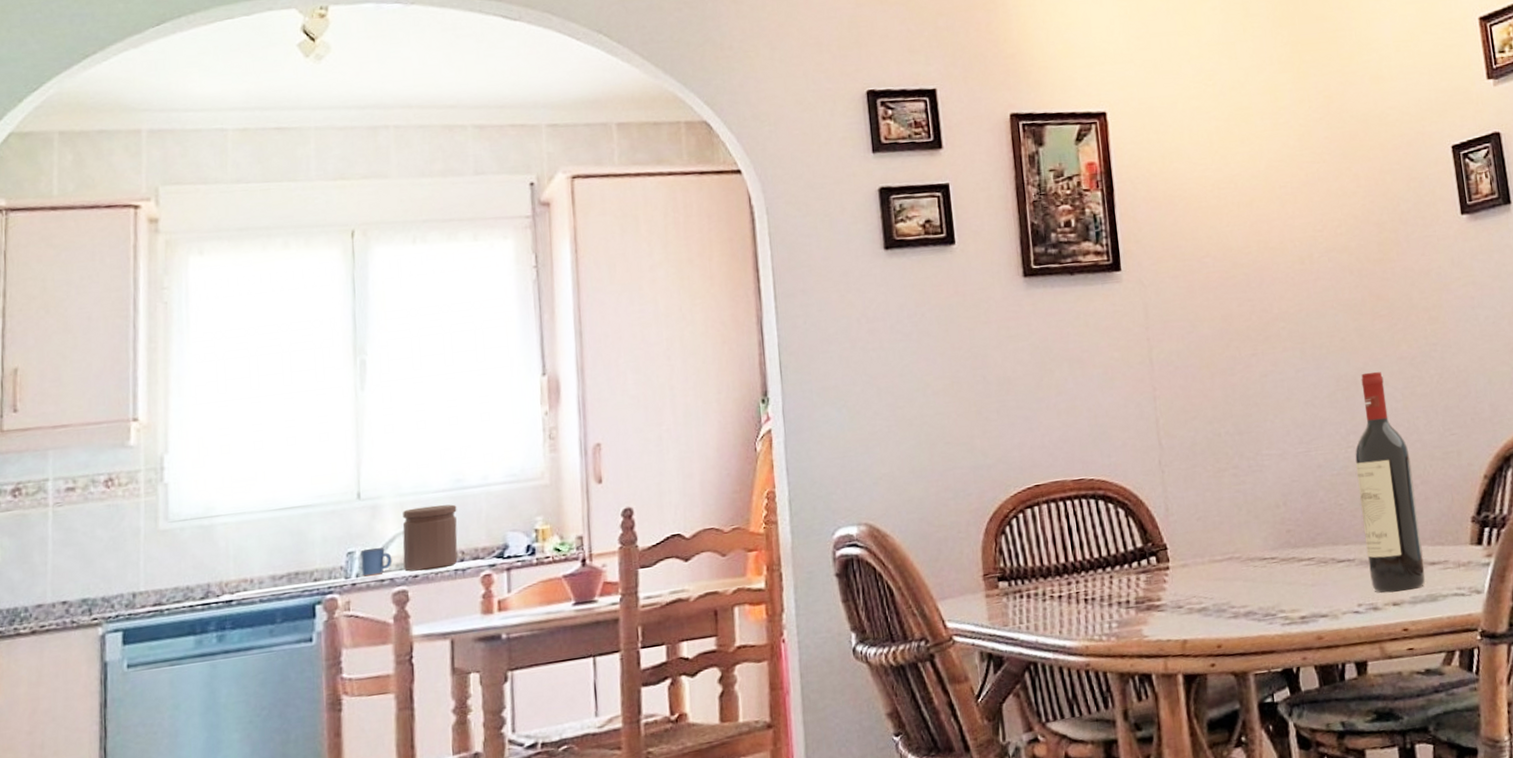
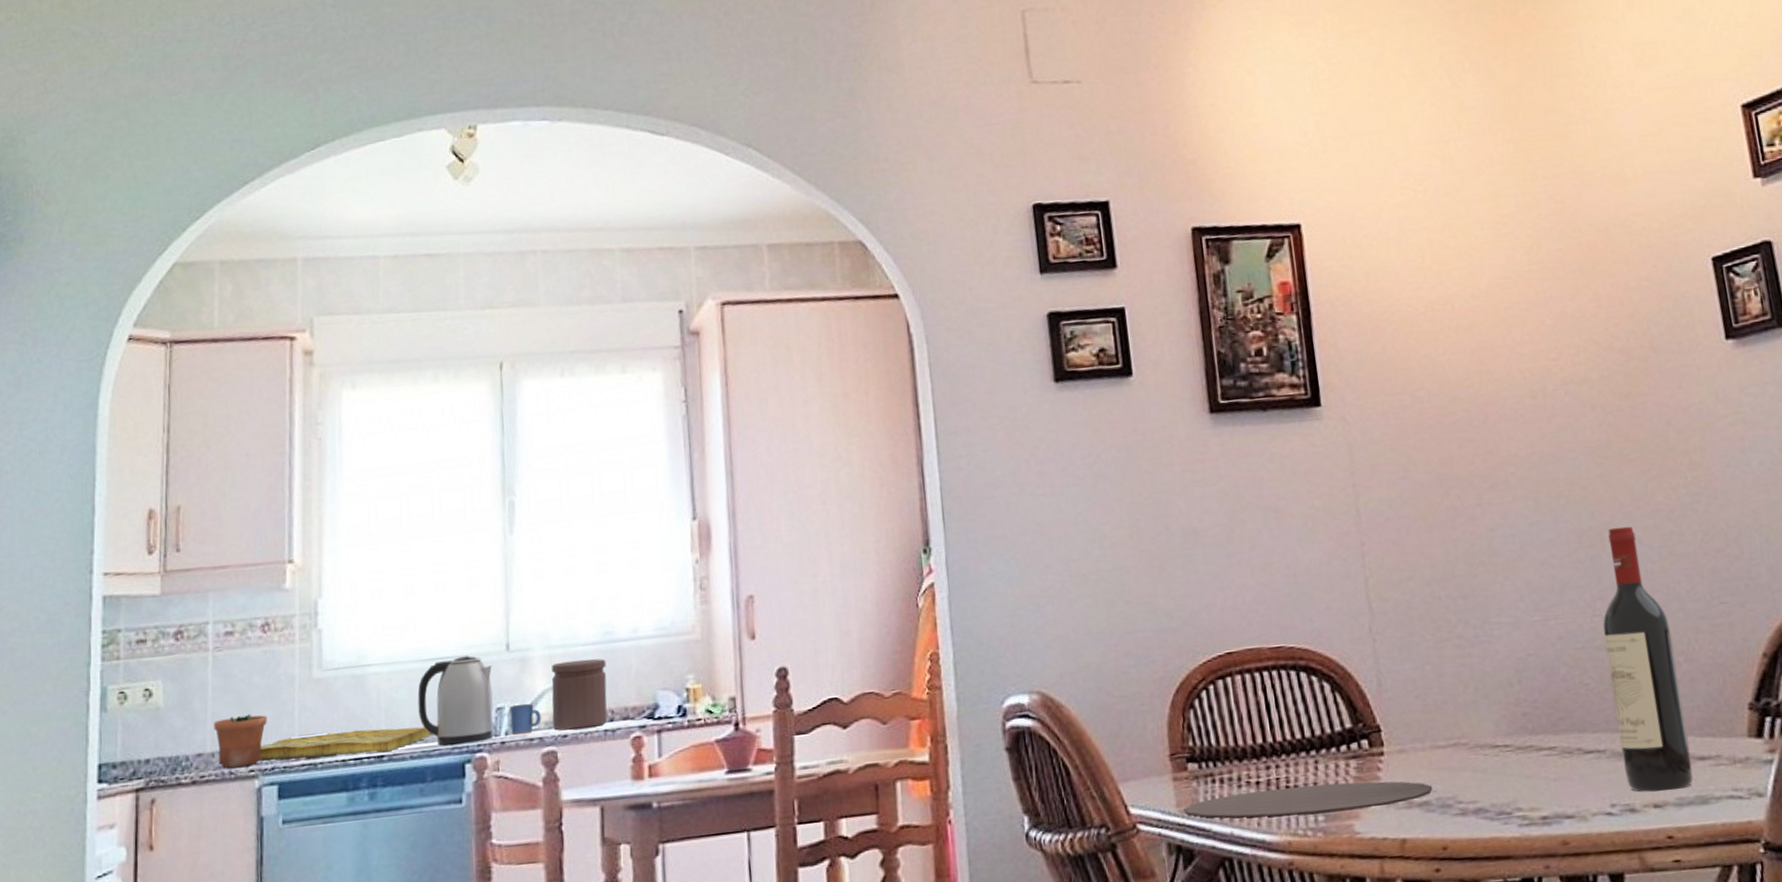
planter: none [54,565,111,618] -> present [213,714,267,768]
cutting board: none [103,572,280,609] -> present [259,726,431,761]
kettle: none [267,504,344,589] -> present [417,656,494,746]
placemat: none [995,591,1210,629] -> present [1184,781,1433,819]

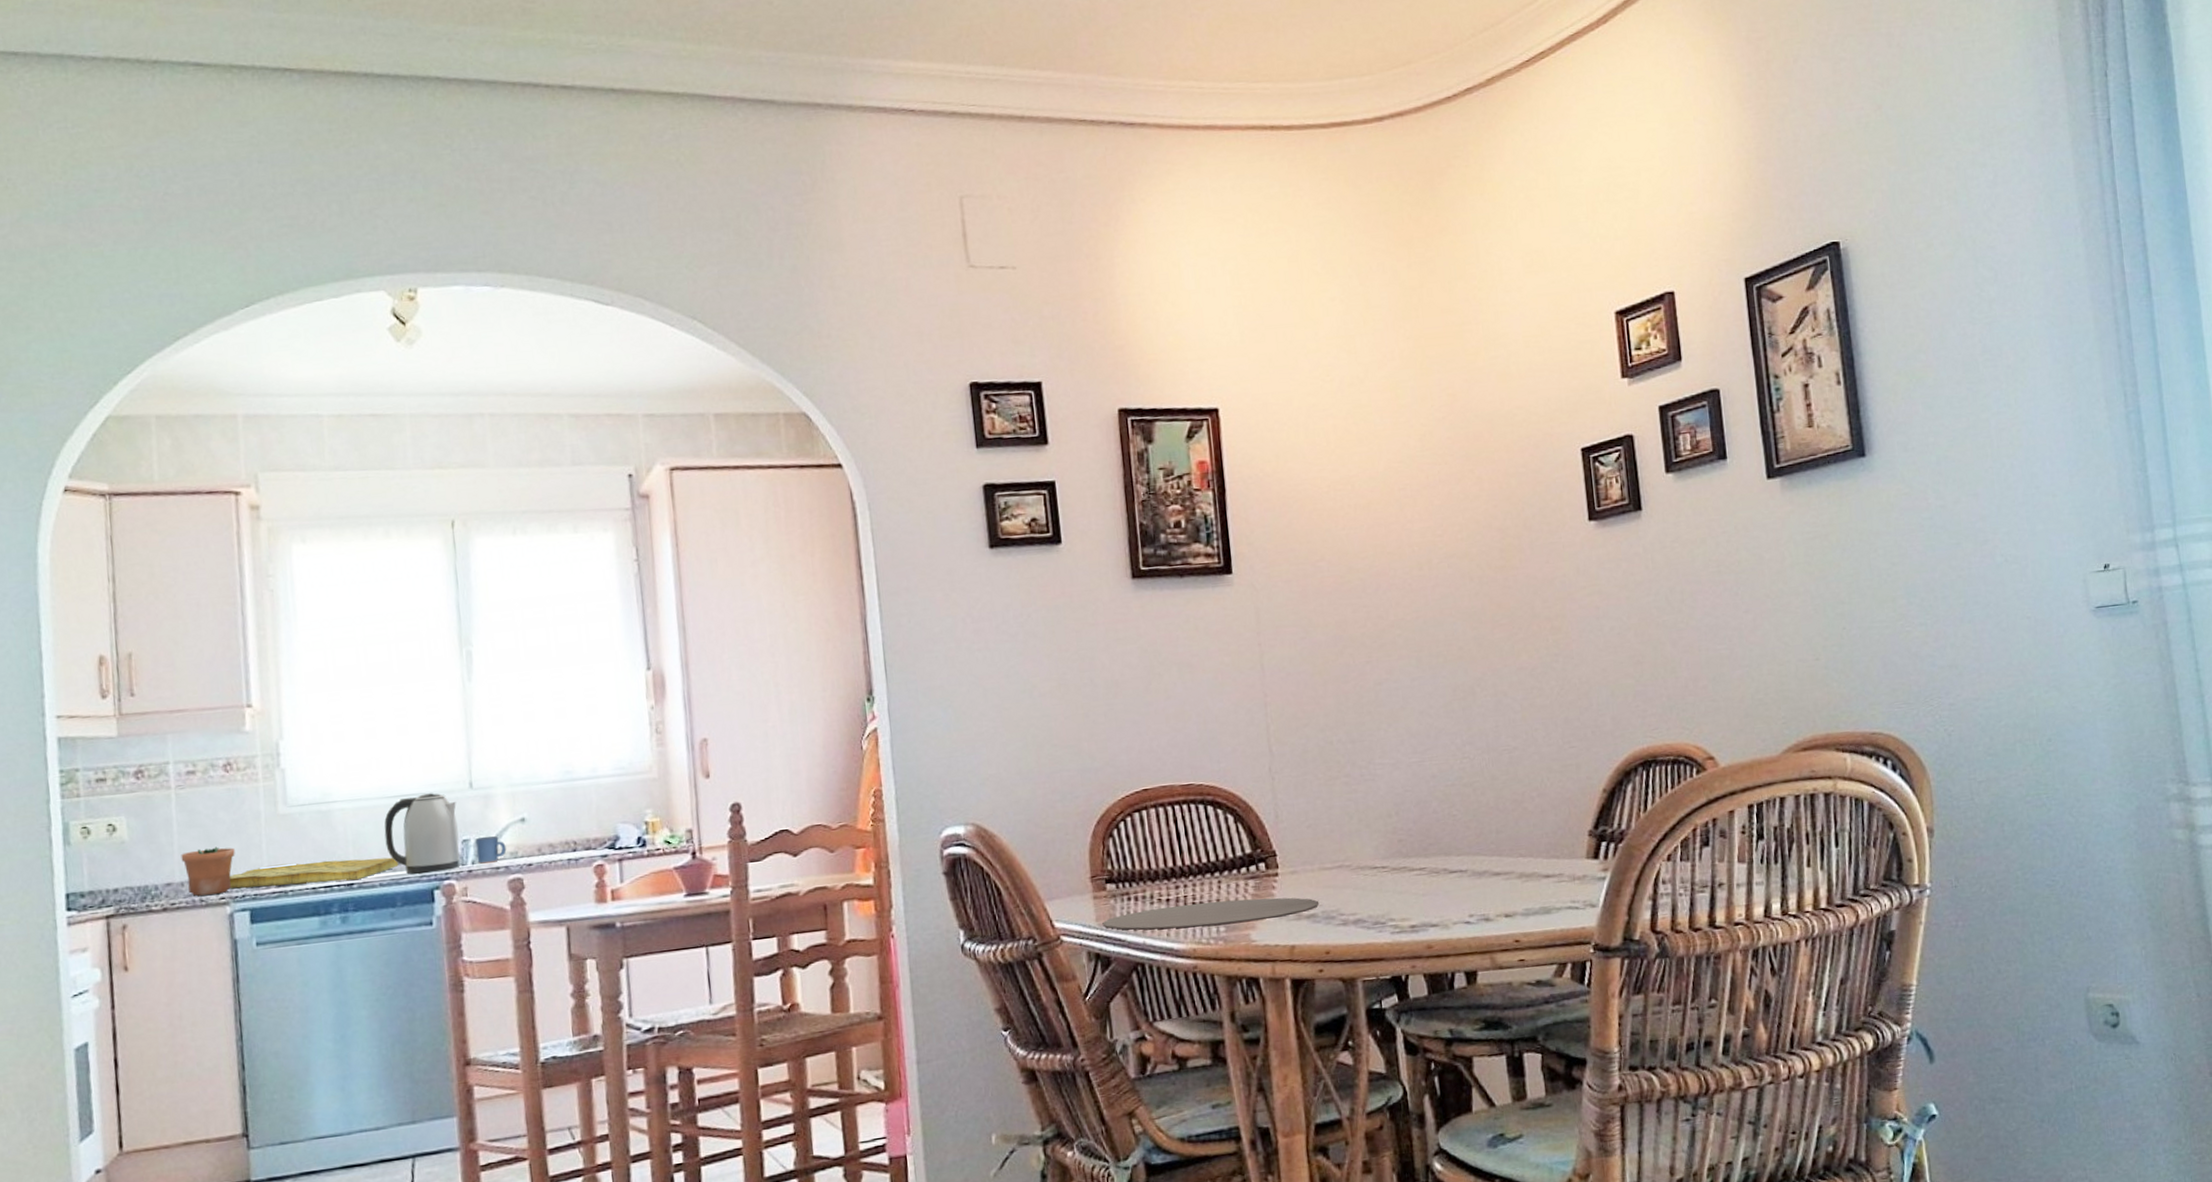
jar: present [551,658,607,731] -> none [515,795,570,860]
wine bottle: present [1602,526,1694,792] -> none [1470,682,1539,905]

